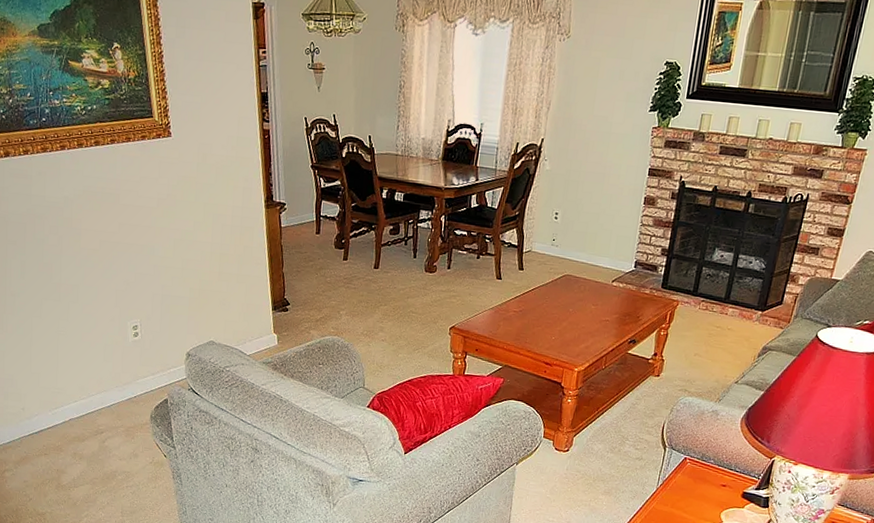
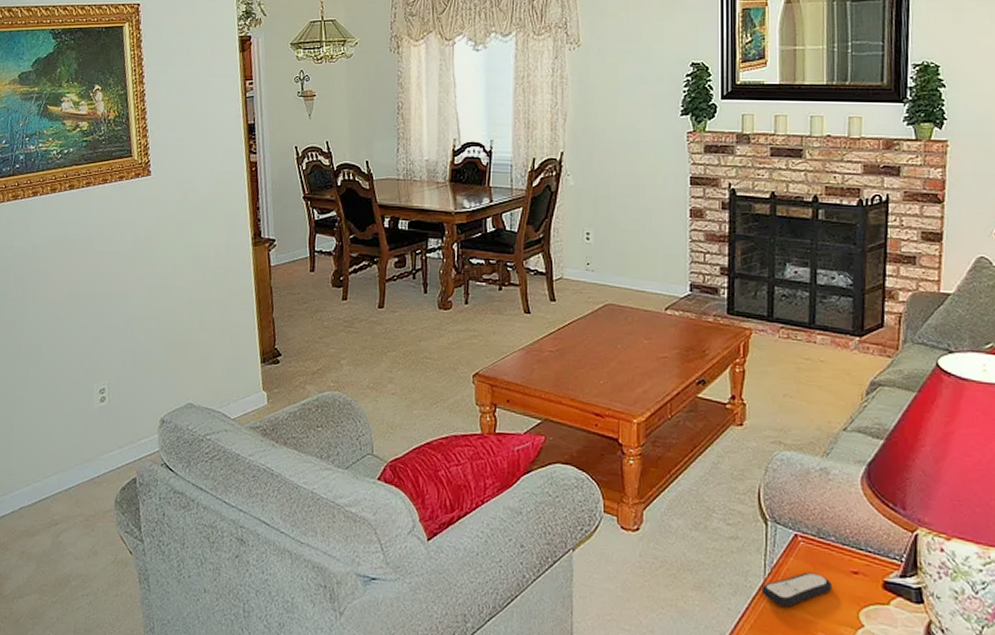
remote control: none [653,484,705,508] -> present [761,572,832,608]

